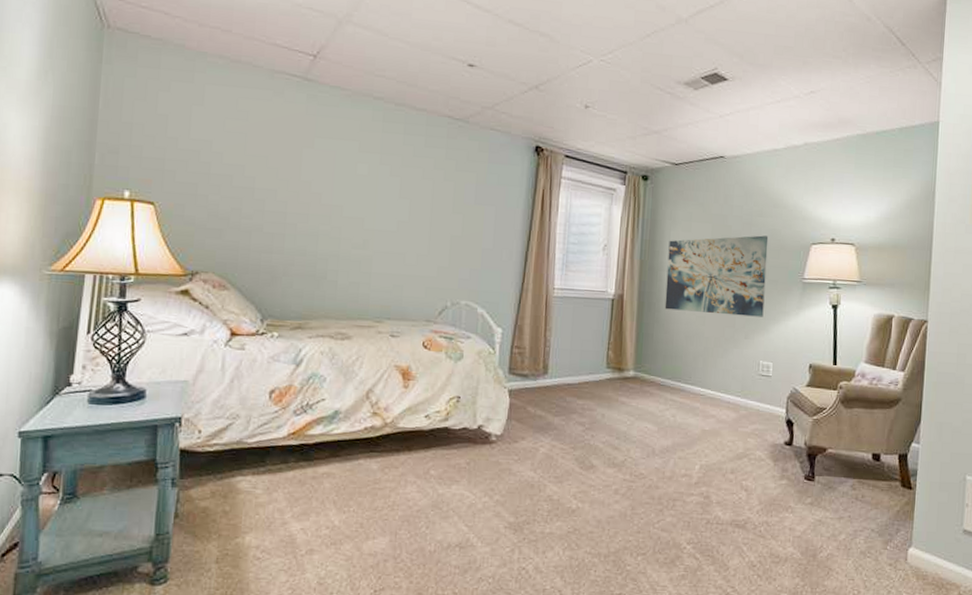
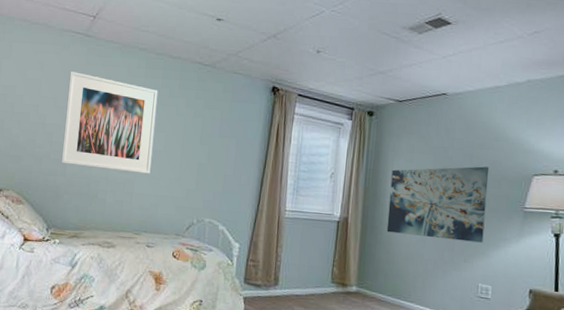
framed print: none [277,123,400,249] -> present [61,71,159,174]

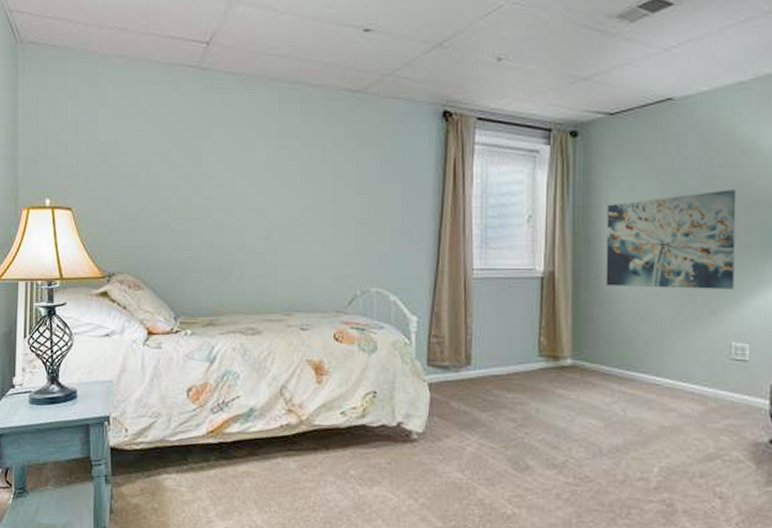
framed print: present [61,71,159,174] -> none [184,116,298,238]

